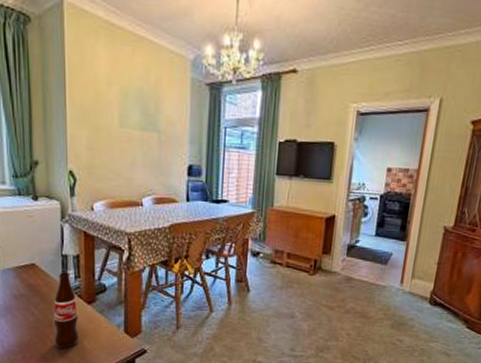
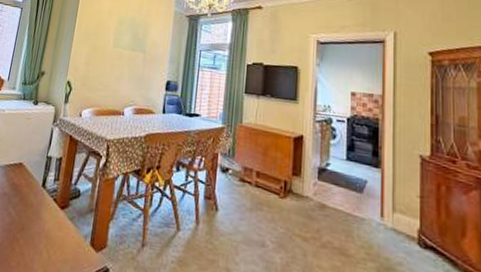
bottle: present [53,272,80,349] -> none [22,173,52,257]

